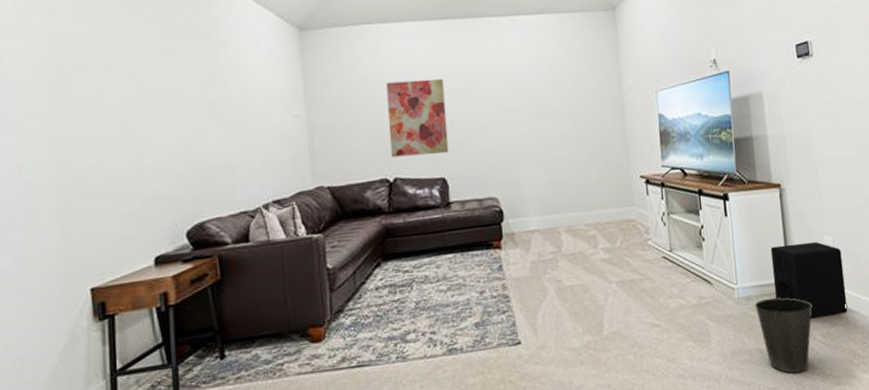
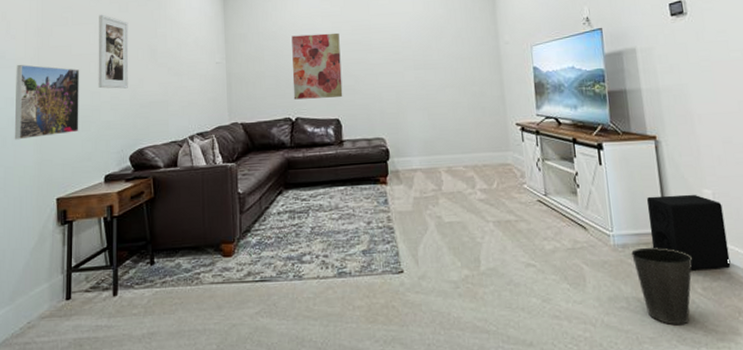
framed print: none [22,123,116,219] -> present [14,65,80,140]
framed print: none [135,57,180,151] -> present [98,14,129,89]

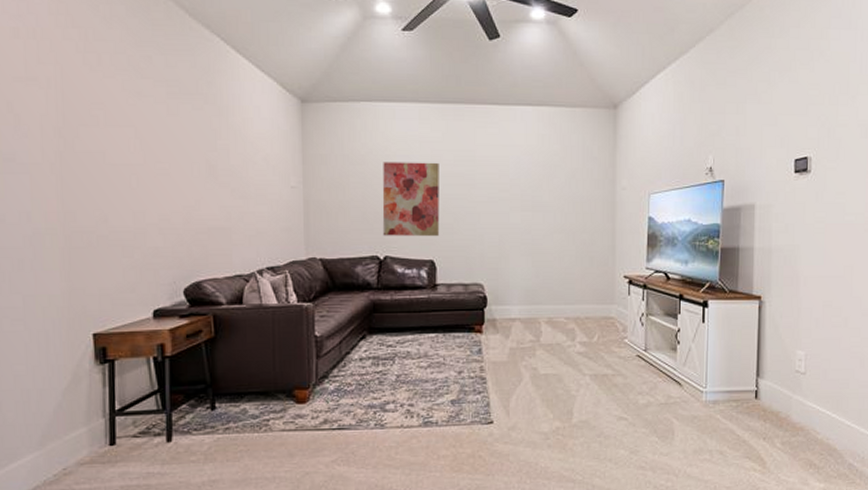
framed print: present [14,65,80,140] -> none [31,172,119,263]
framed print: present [98,14,129,89] -> none [140,116,181,210]
waste basket: present [631,247,693,326] -> none [721,404,777,476]
speaker: present [646,194,731,271] -> none [741,354,812,427]

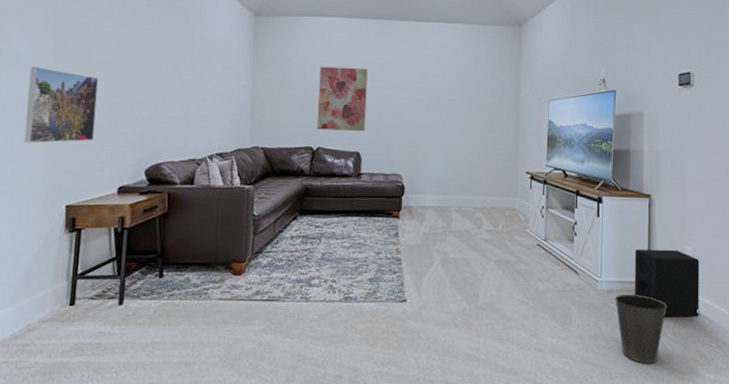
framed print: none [31,172,119,263] -> present [24,67,99,144]
waste basket: none [721,404,777,476] -> present [615,295,668,364]
speaker: none [741,354,812,427] -> present [634,249,699,318]

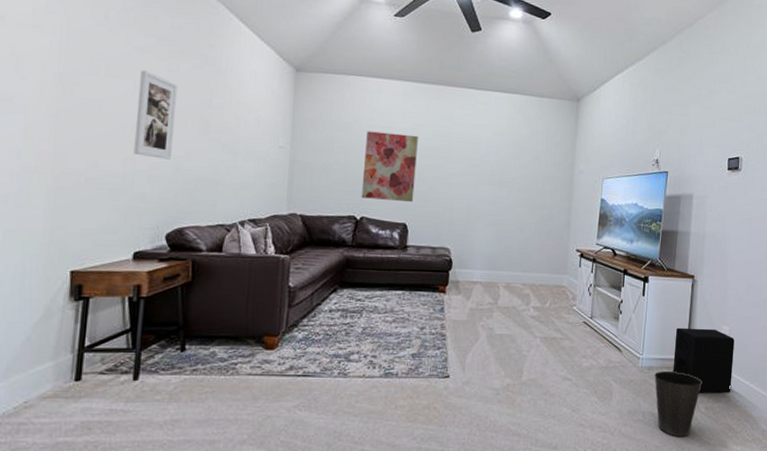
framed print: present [24,67,99,144] -> none [19,112,112,201]
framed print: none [117,23,154,102] -> present [133,69,178,160]

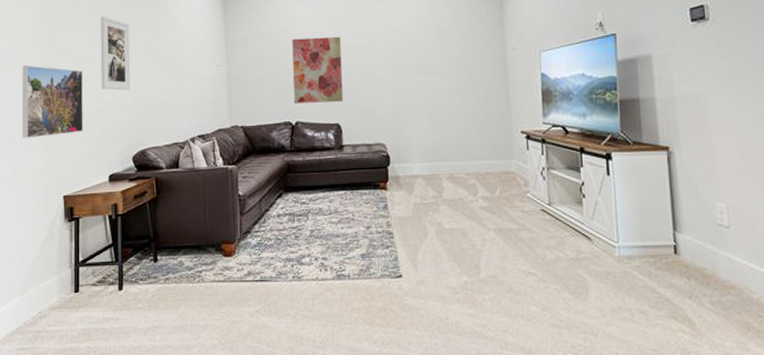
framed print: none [19,112,112,201] -> present [22,65,84,139]
waste basket: present [654,371,703,437] -> none [637,260,702,338]
speaker: present [672,327,735,394] -> none [655,207,742,285]

